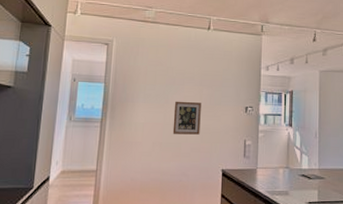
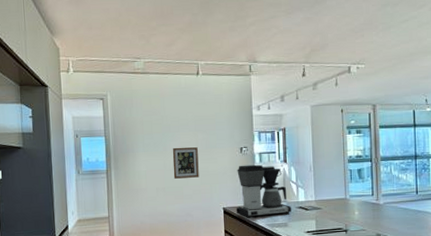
coffee maker: none [235,125,294,183] -> present [236,164,291,218]

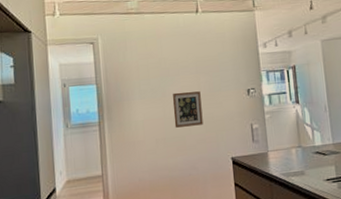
coffee maker: present [236,164,291,218] -> none [245,107,308,168]

